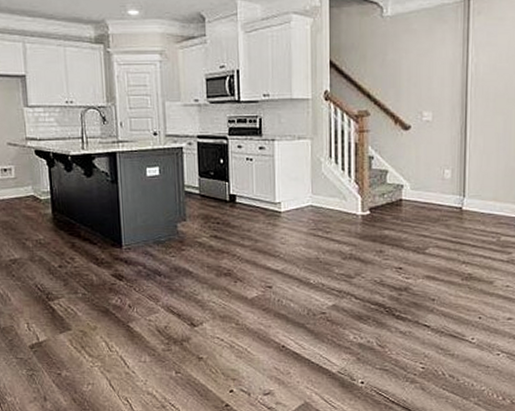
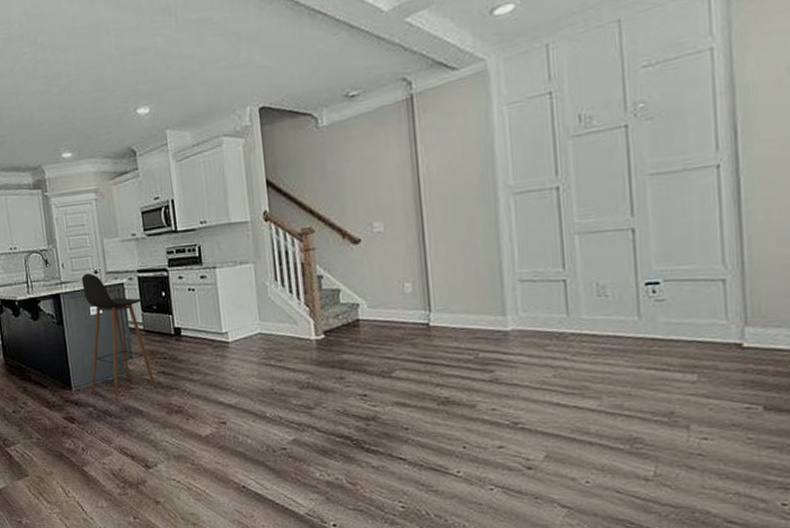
bar stool: none [140,134,207,261] -> present [81,273,156,401]

